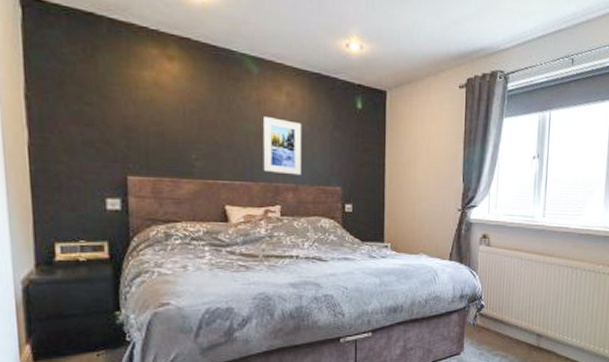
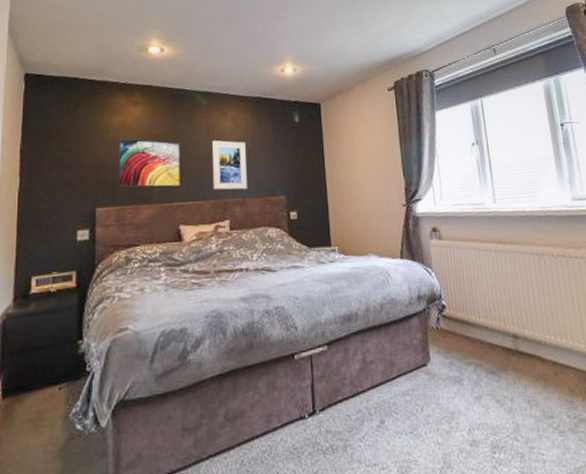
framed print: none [149,97,228,165] -> present [117,137,182,189]

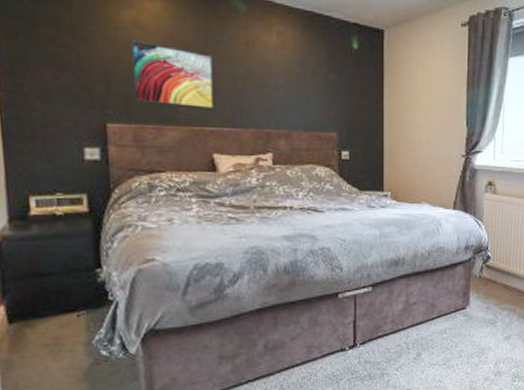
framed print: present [211,140,247,190] -> none [251,58,294,121]

